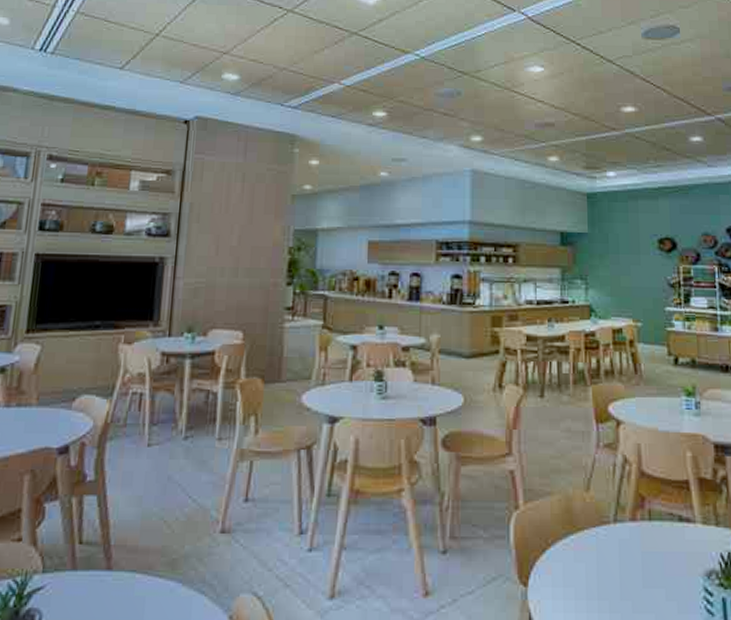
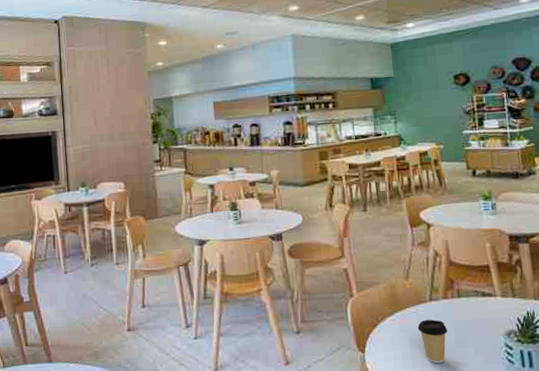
coffee cup: none [596,548,635,609] -> present [417,319,448,364]

